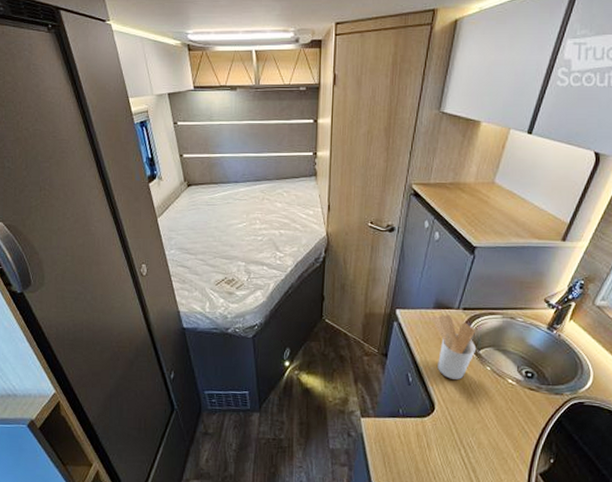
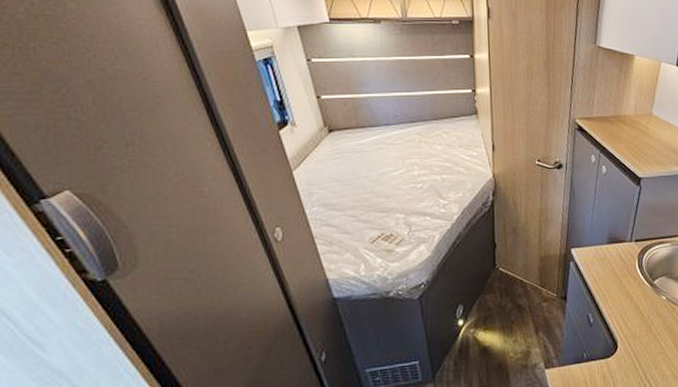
utensil holder: present [432,314,476,380] -> none [607,248,650,314]

